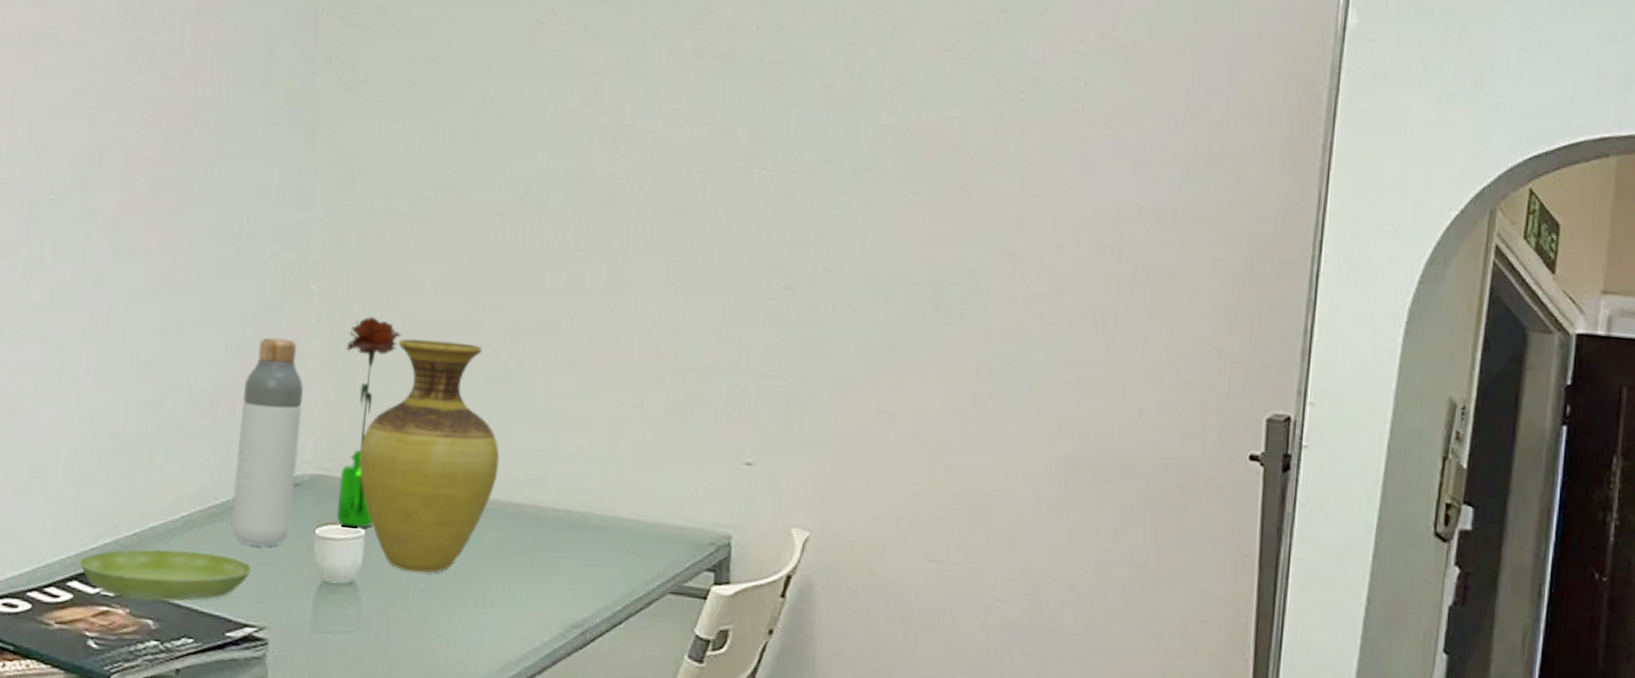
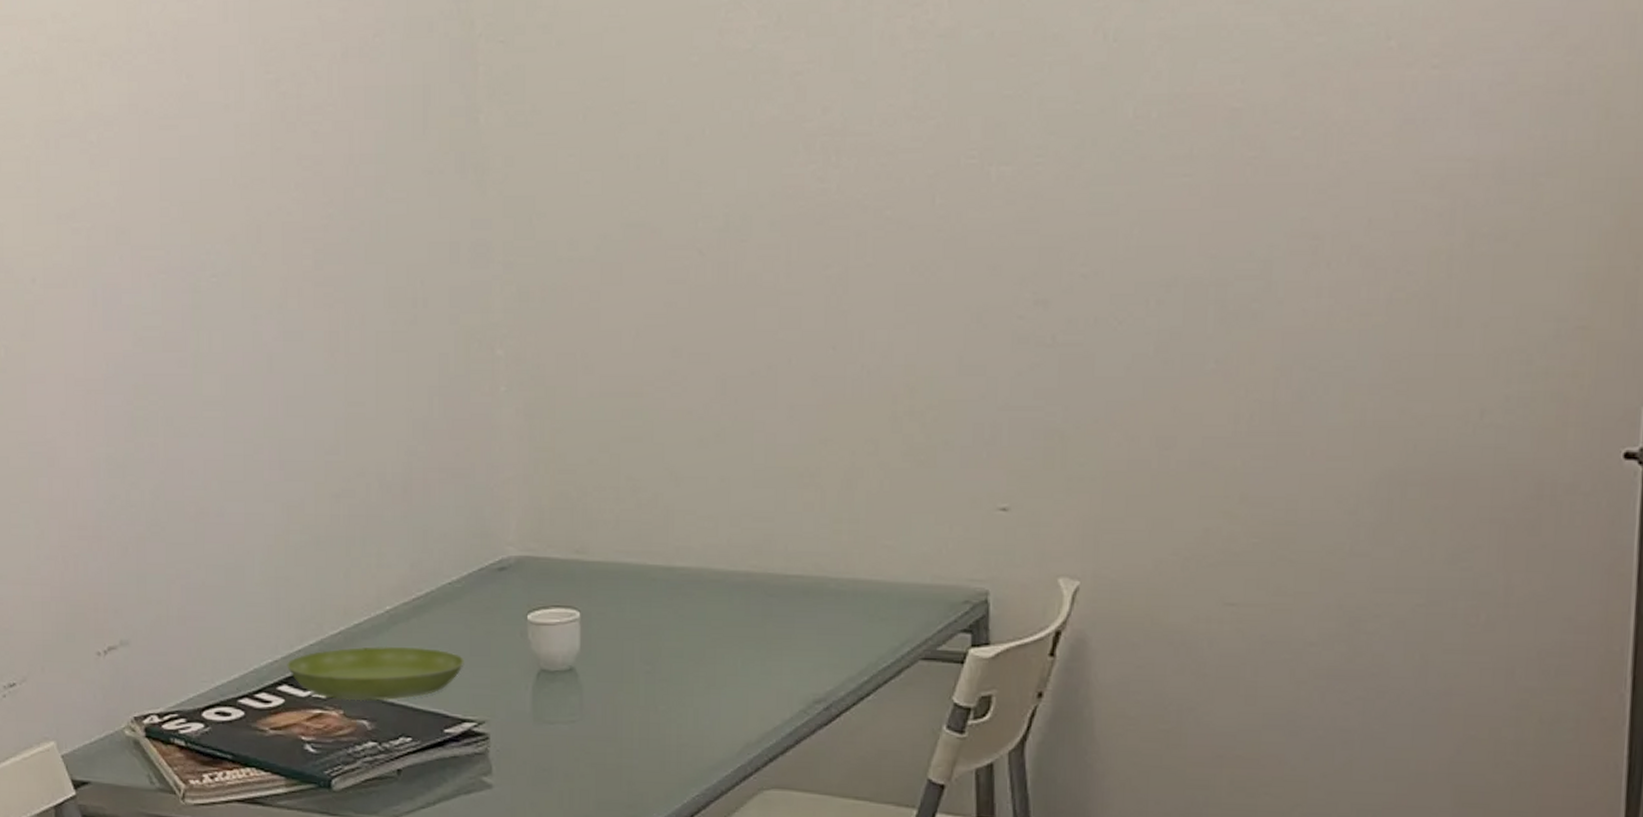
bottle: present [230,337,304,547] -> none [436,412,501,637]
flower: present [336,317,402,528] -> none [542,379,601,610]
vase: present [359,338,500,574] -> none [567,399,720,655]

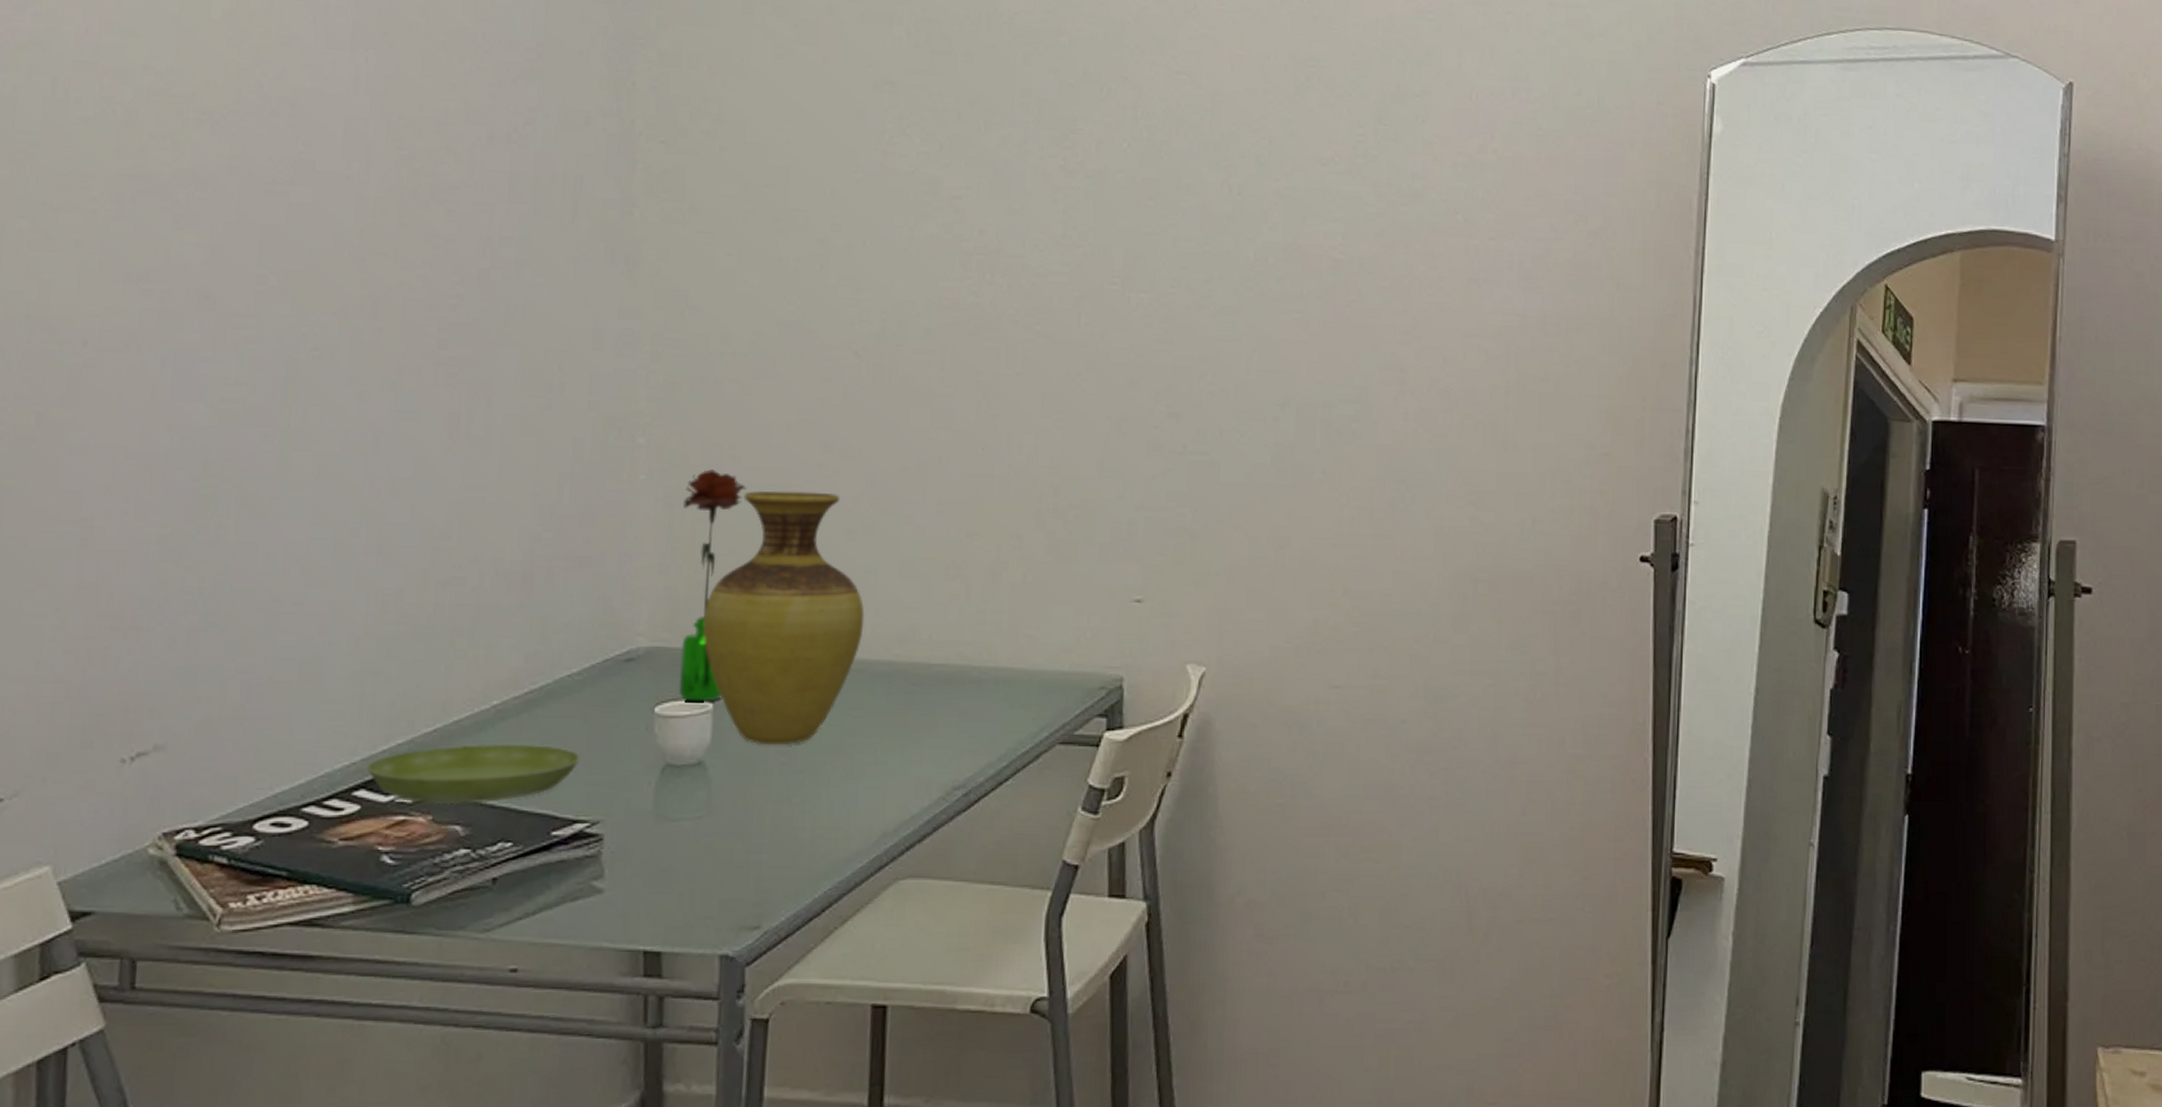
flower: none [542,379,601,610] -> present [678,469,747,702]
vase: none [567,399,720,655] -> present [703,490,865,746]

